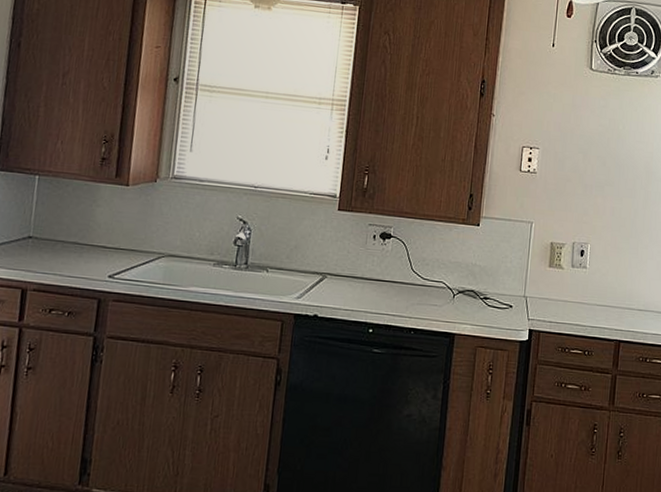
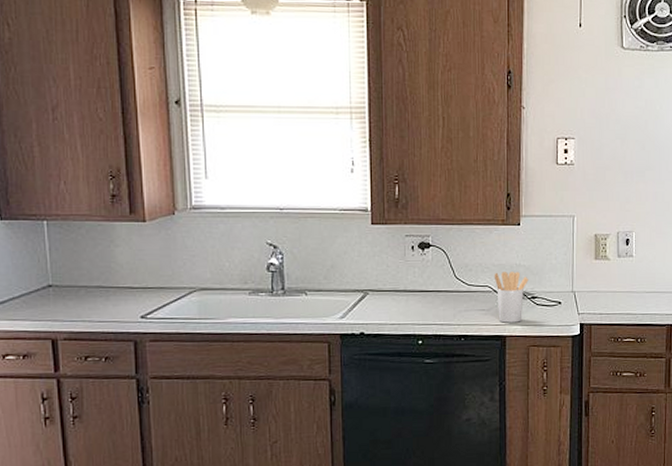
utensil holder: none [449,269,483,322] -> present [494,272,529,323]

